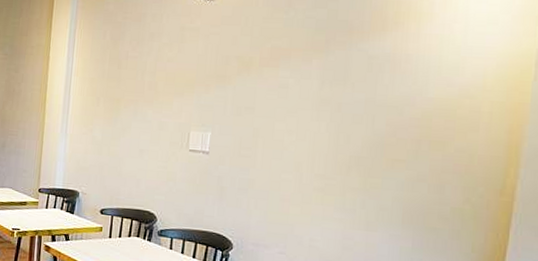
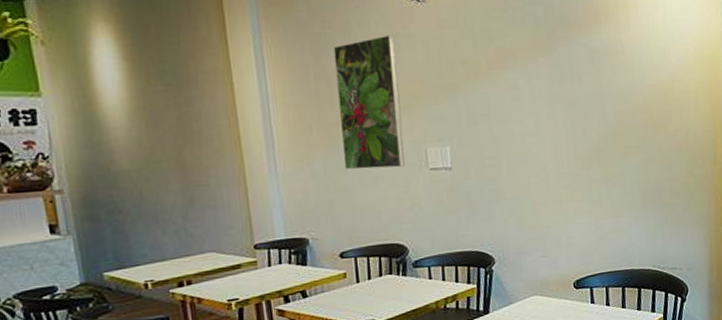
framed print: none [118,27,181,145] -> present [333,34,405,170]

